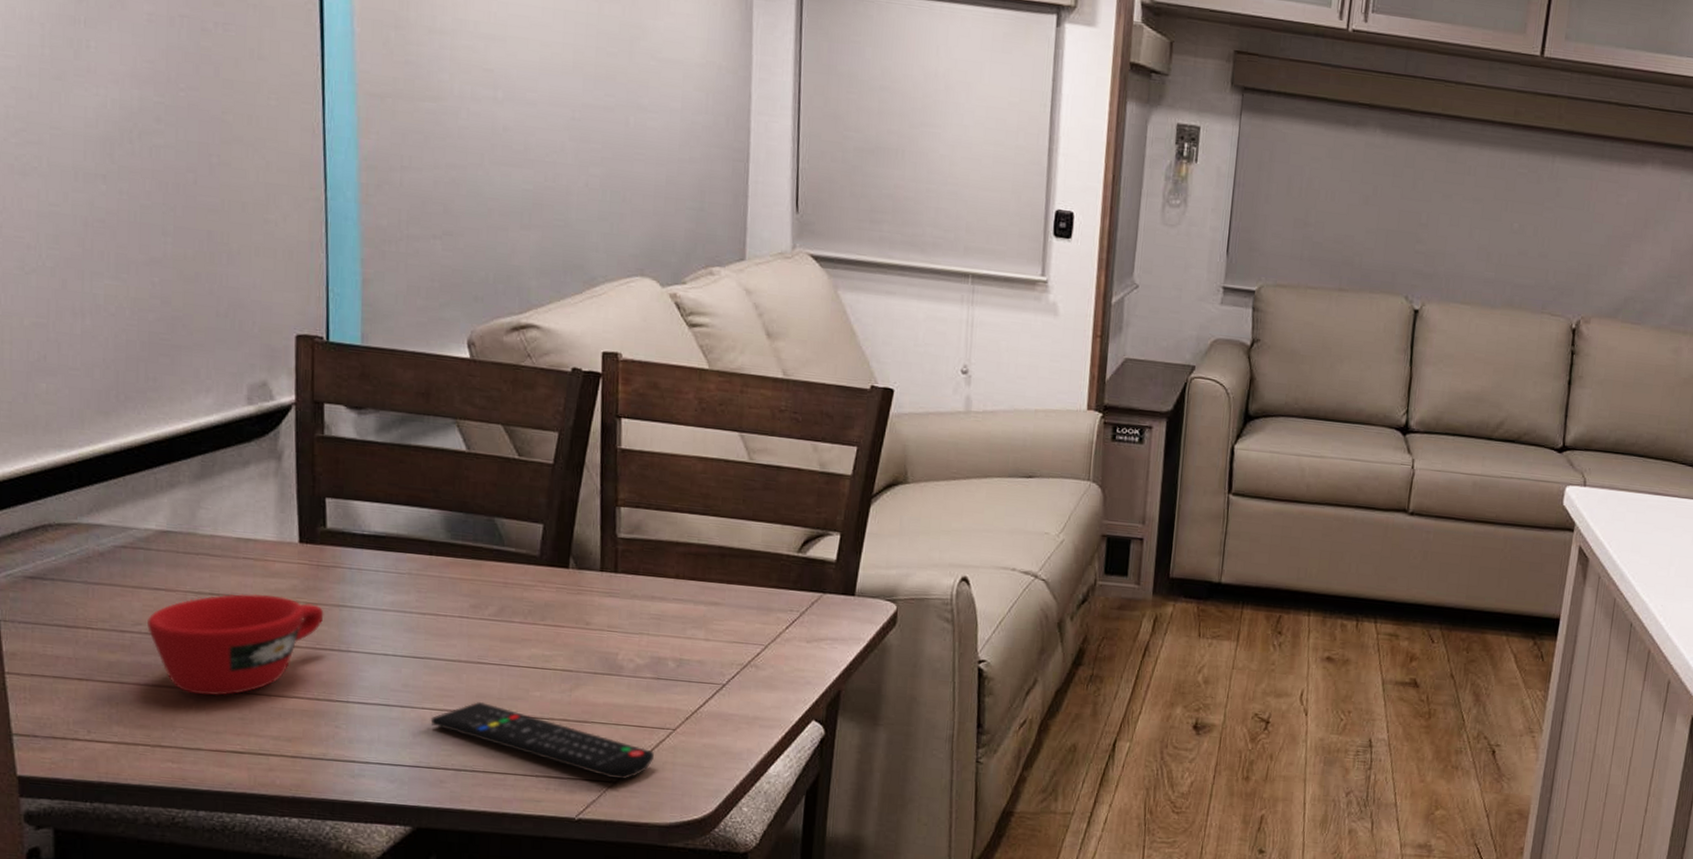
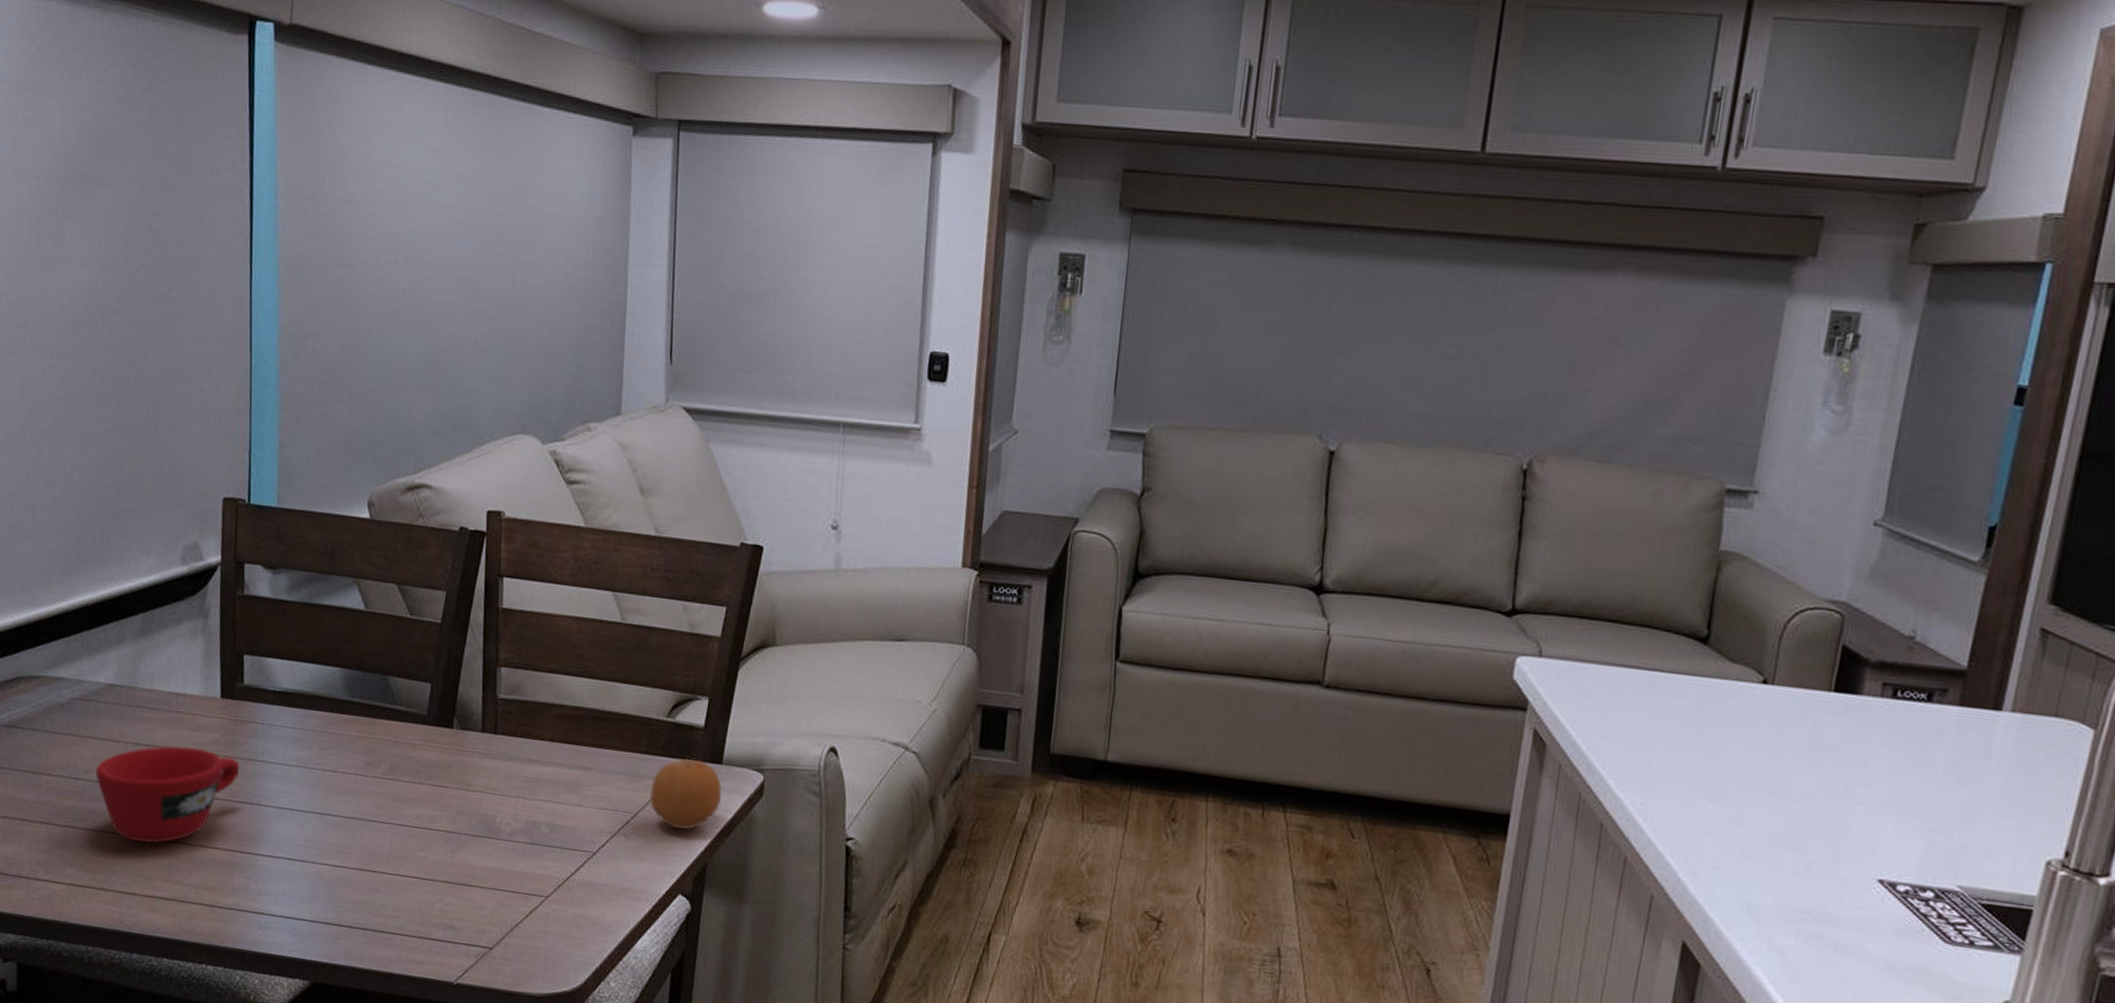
remote control: present [430,702,654,779] -> none [328,860,528,946]
fruit: none [781,591,856,660] -> present [650,758,723,831]

